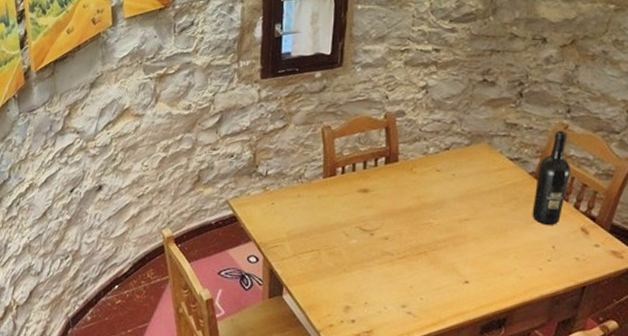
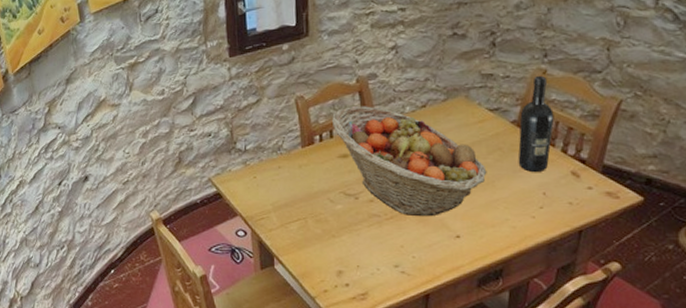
fruit basket: none [355,141,501,260] -> present [331,106,487,217]

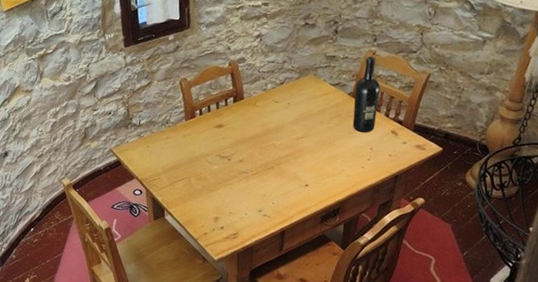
fruit basket: present [331,106,487,217] -> none [209,85,329,172]

